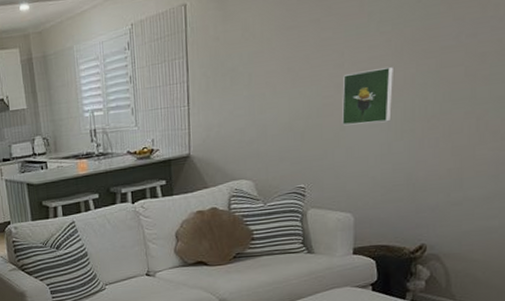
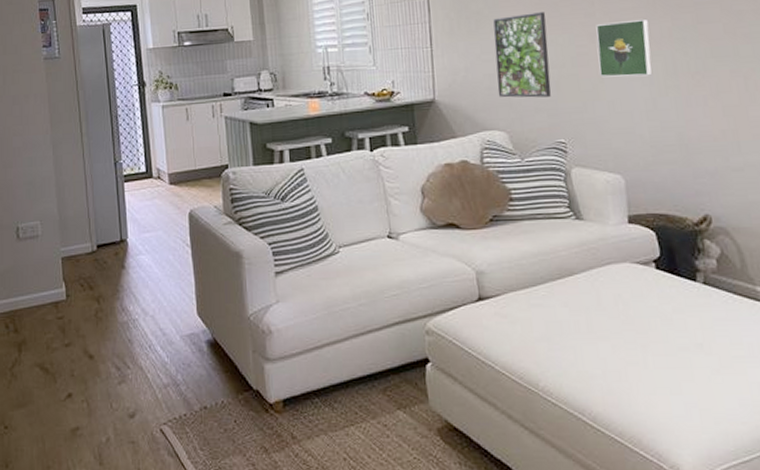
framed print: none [246,65,297,149] -> present [493,12,551,98]

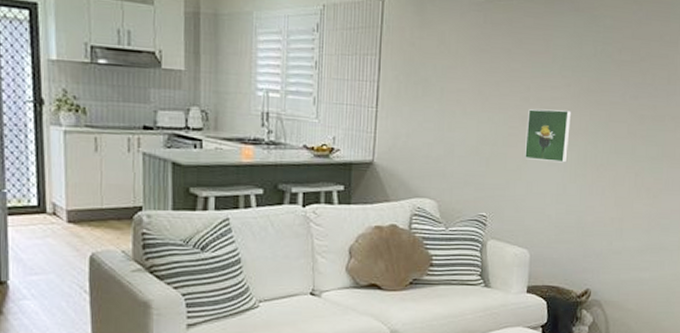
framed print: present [493,12,551,98] -> none [433,88,486,172]

